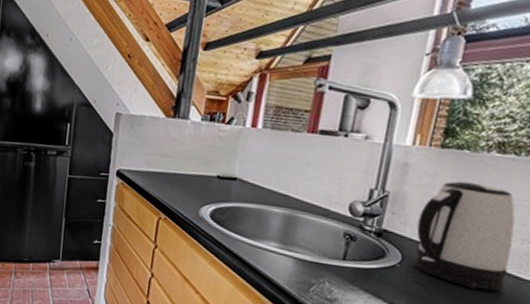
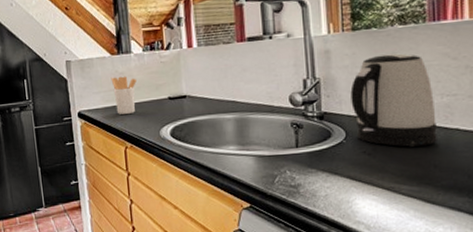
utensil holder: none [158,141,187,184] -> present [110,76,136,115]

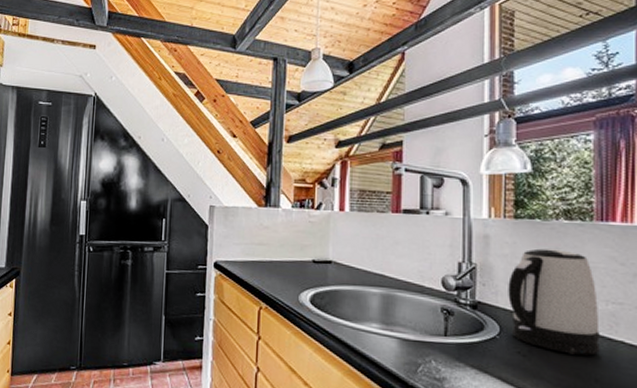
utensil holder: present [110,76,136,115] -> none [254,230,281,272]

